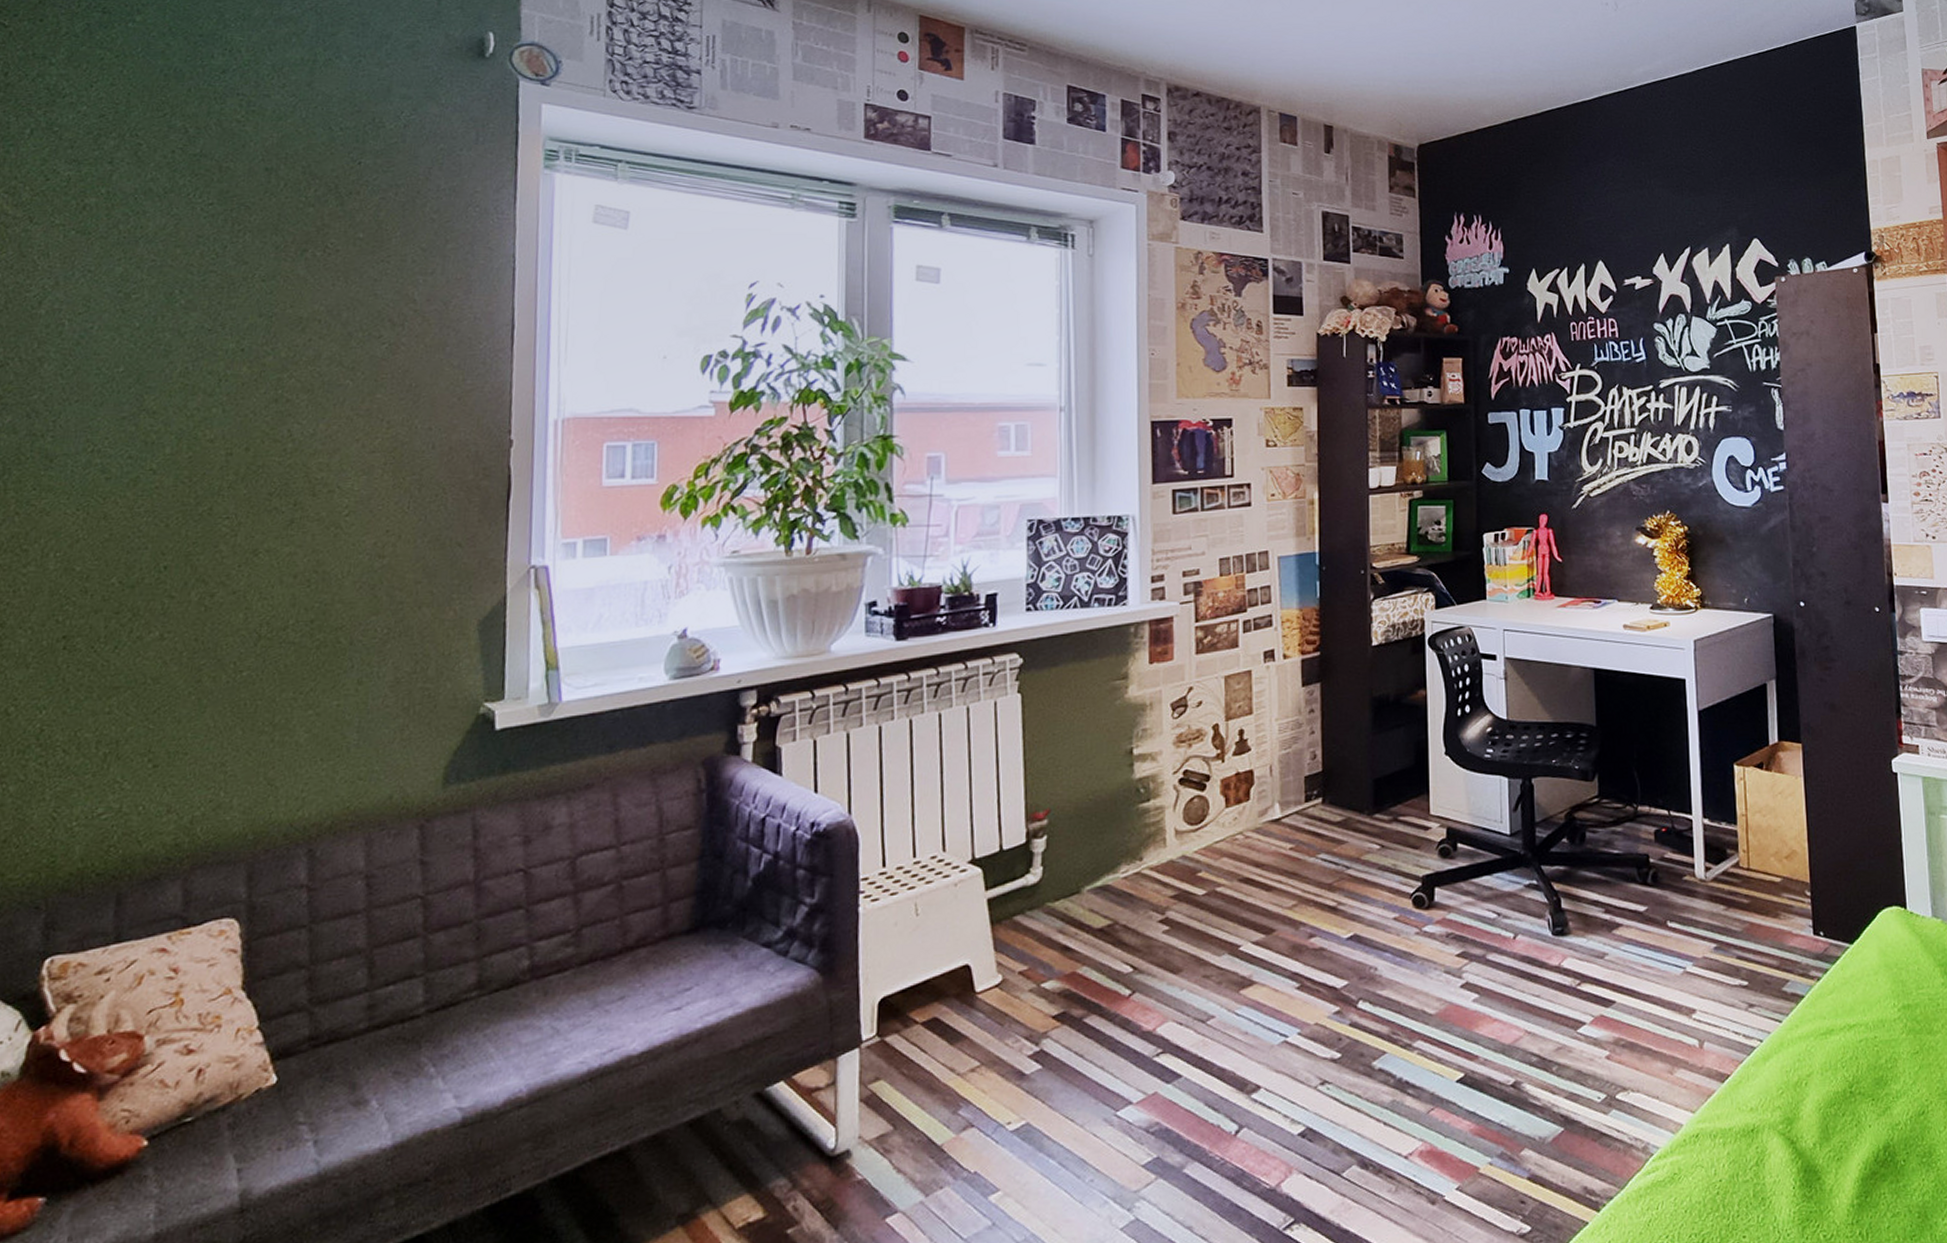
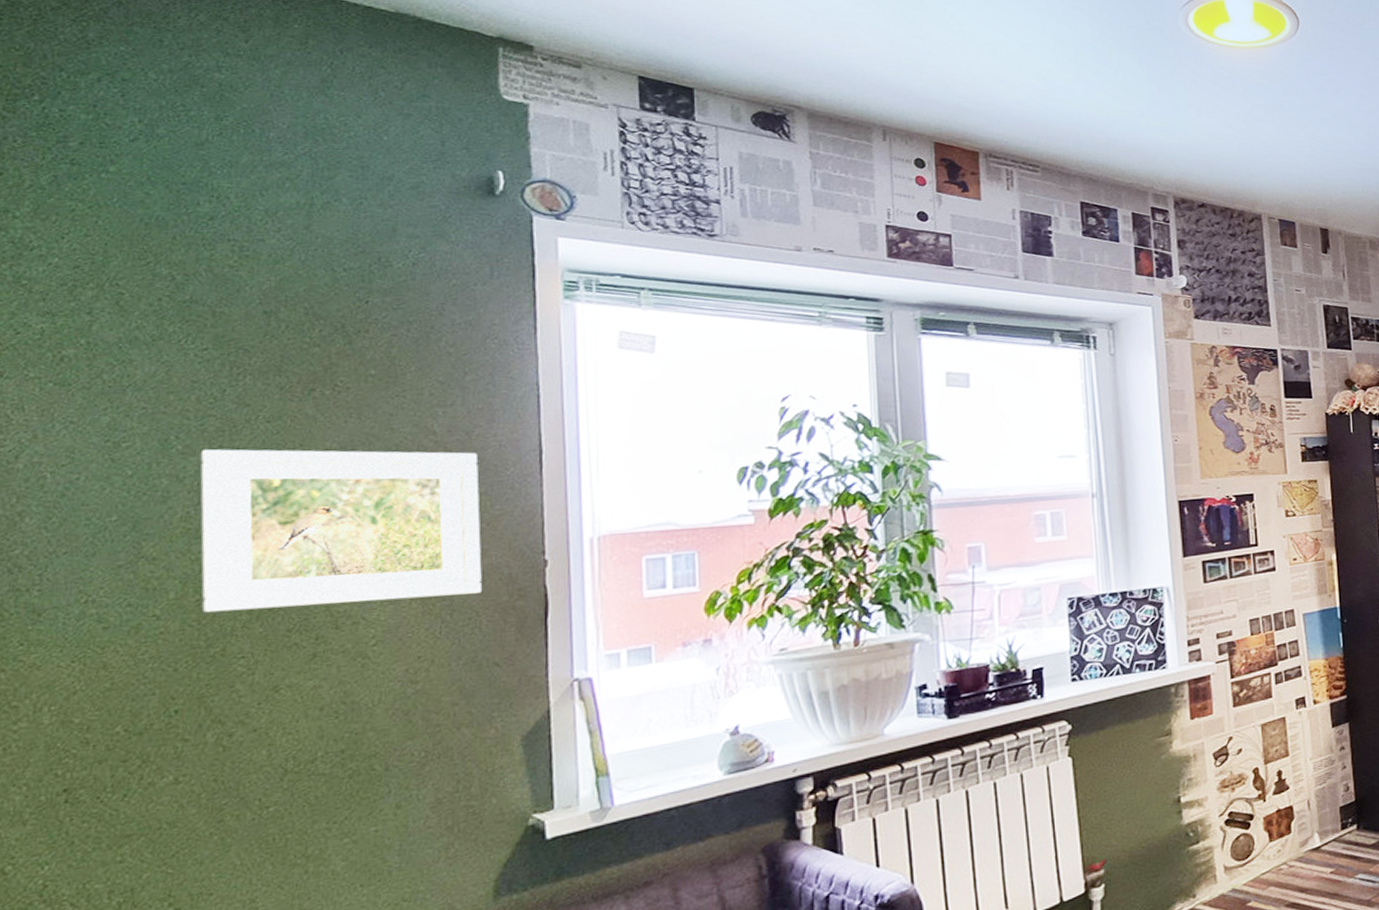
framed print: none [193,304,454,471] -> present [200,449,482,613]

